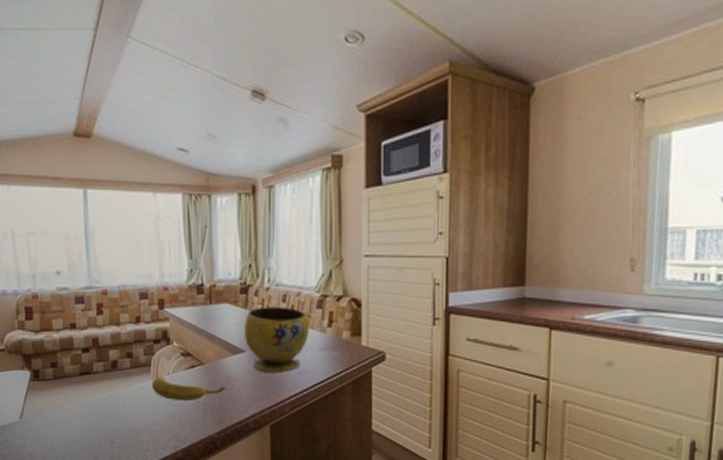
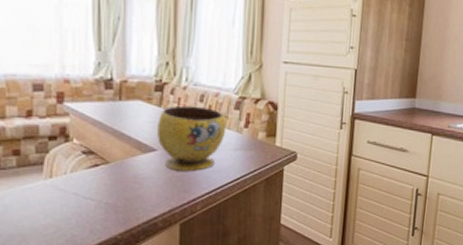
banana: present [151,377,226,402] -> none [43,177,133,203]

